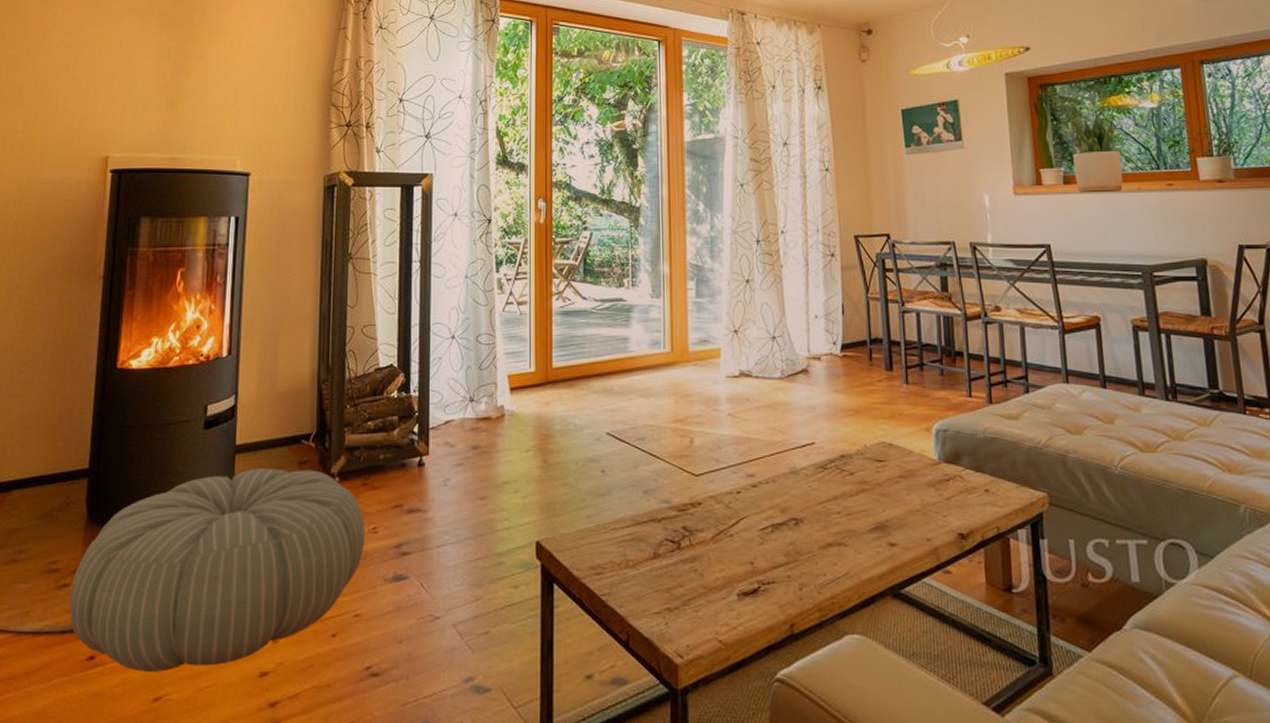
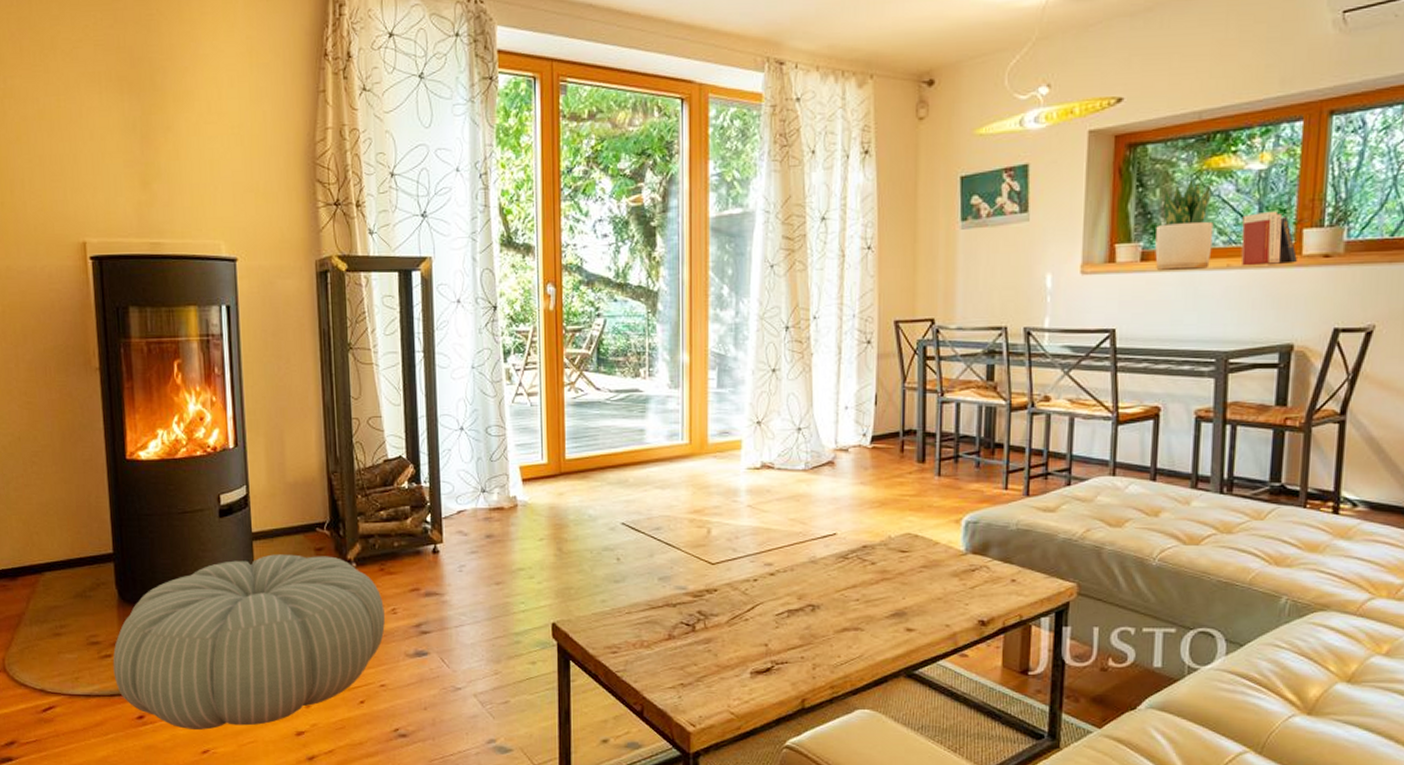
books: none [1144,142,1197,189] -> present [1241,211,1298,266]

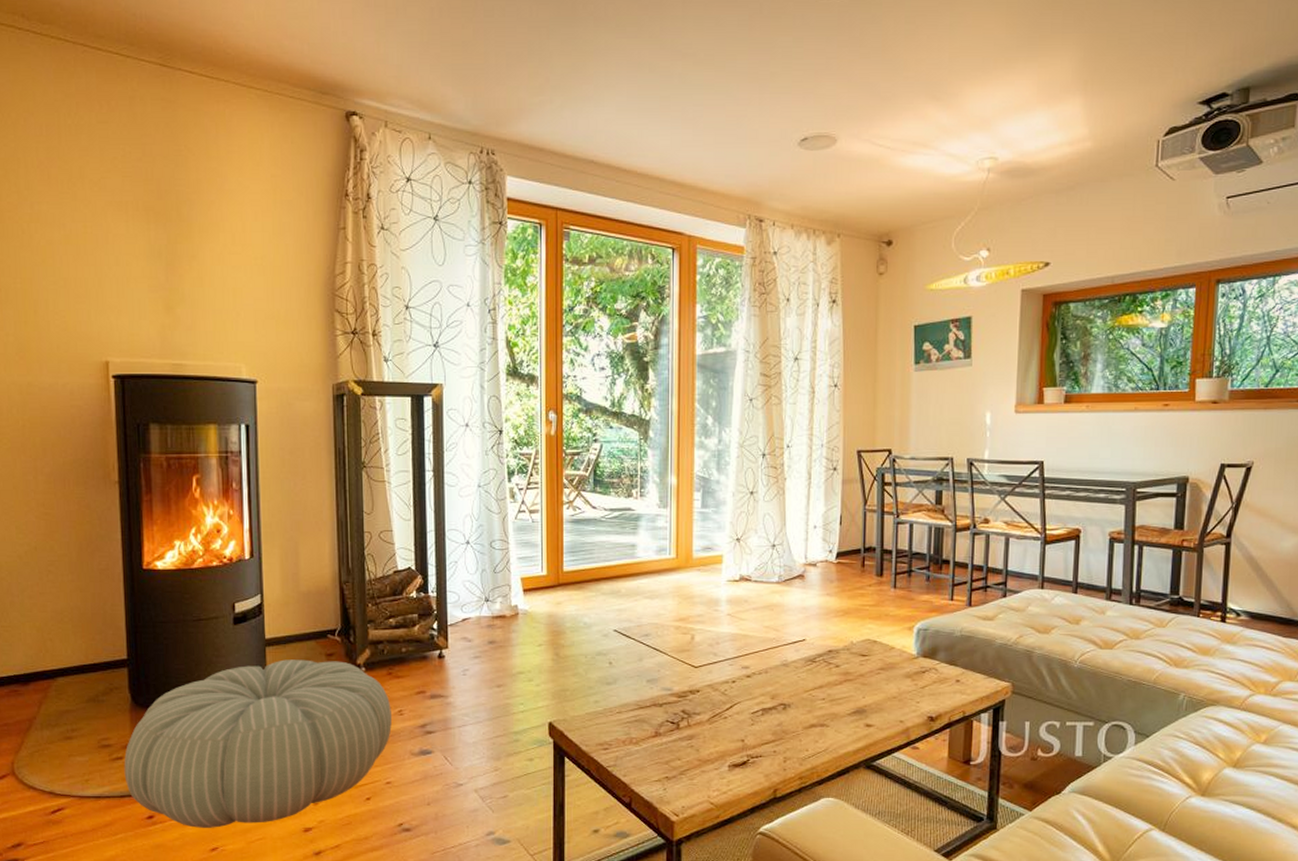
planter: present [1155,180,1214,271] -> none [1076,334,1124,412]
books: present [1241,211,1298,266] -> none [1146,363,1192,409]

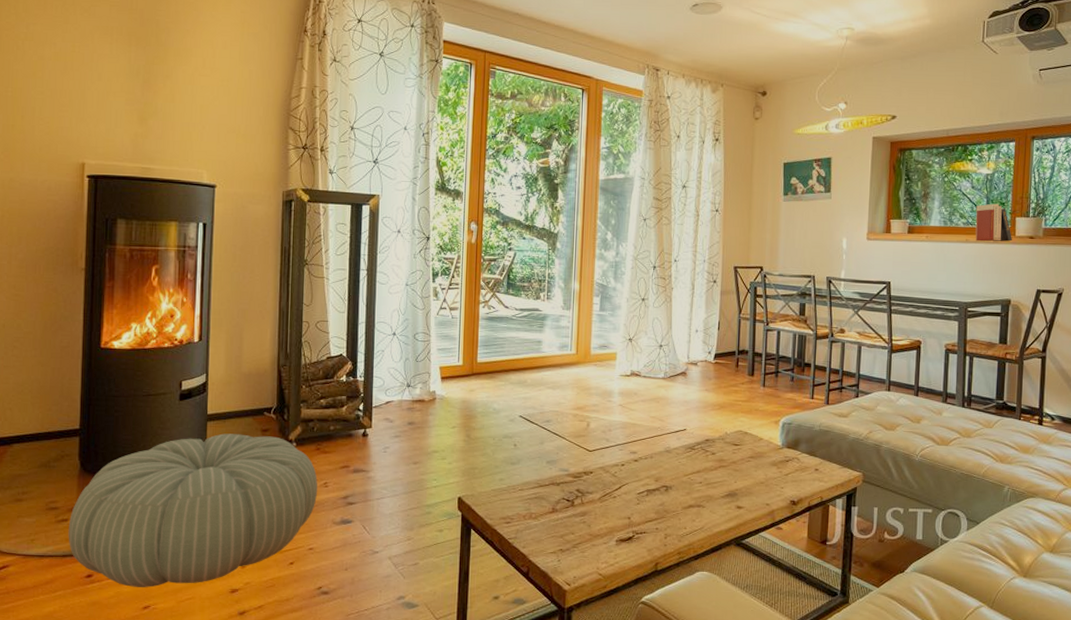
books: none [1146,363,1192,409] -> present [975,203,1013,242]

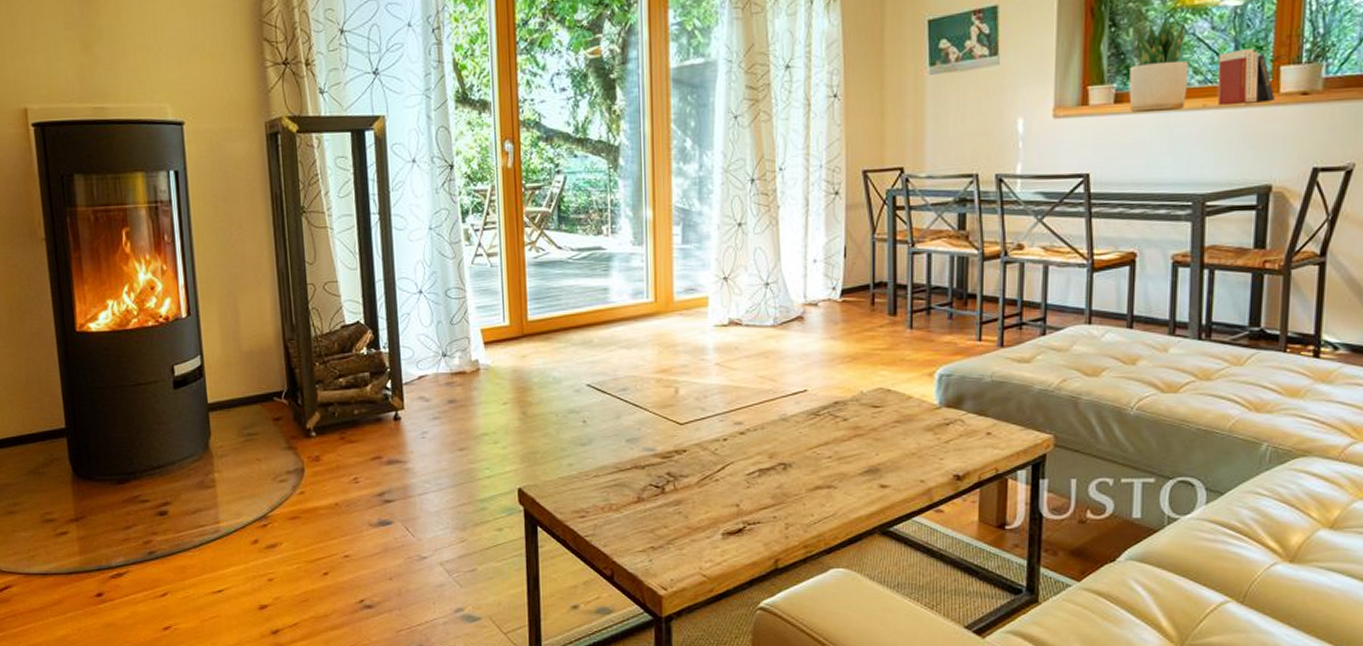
pouf: present [68,433,318,587] -> none [69,425,347,606]
planter: none [917,177,957,242] -> present [1129,18,1189,113]

